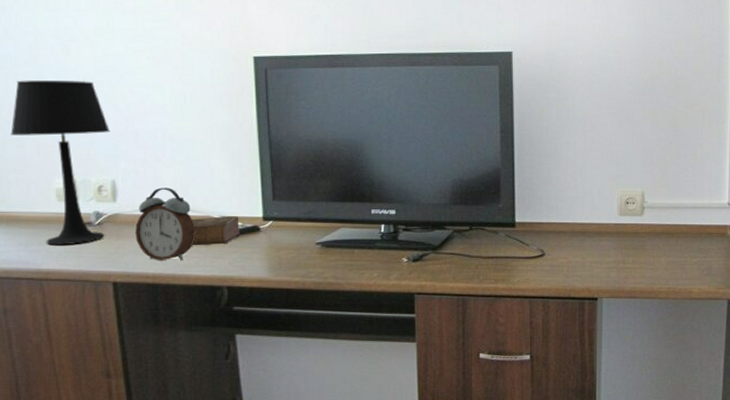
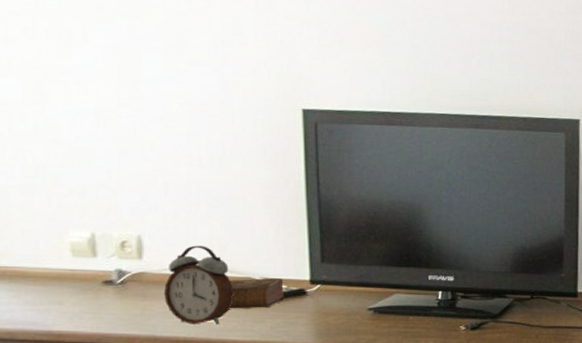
table lamp: present [10,80,111,246] -> none [15,120,136,305]

